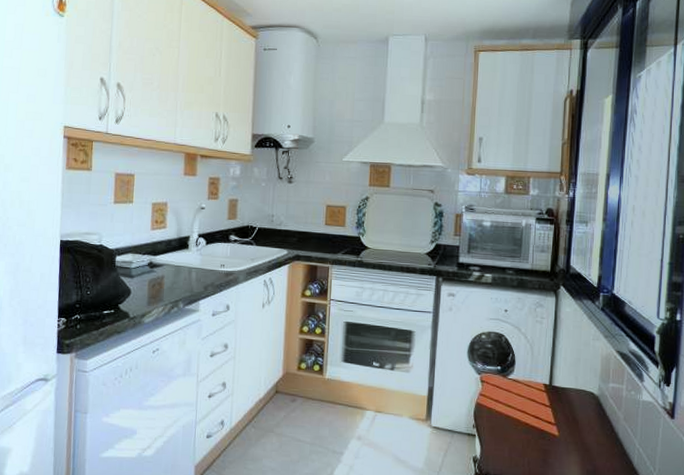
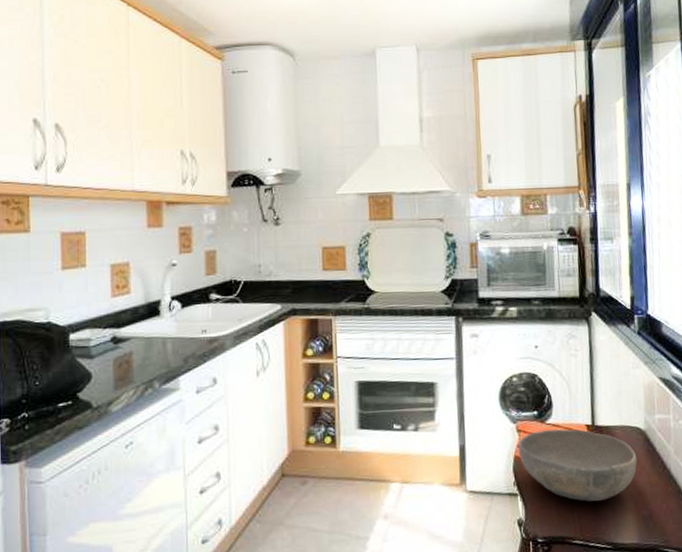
bowl: none [480,383,587,451] -> present [517,429,637,502]

